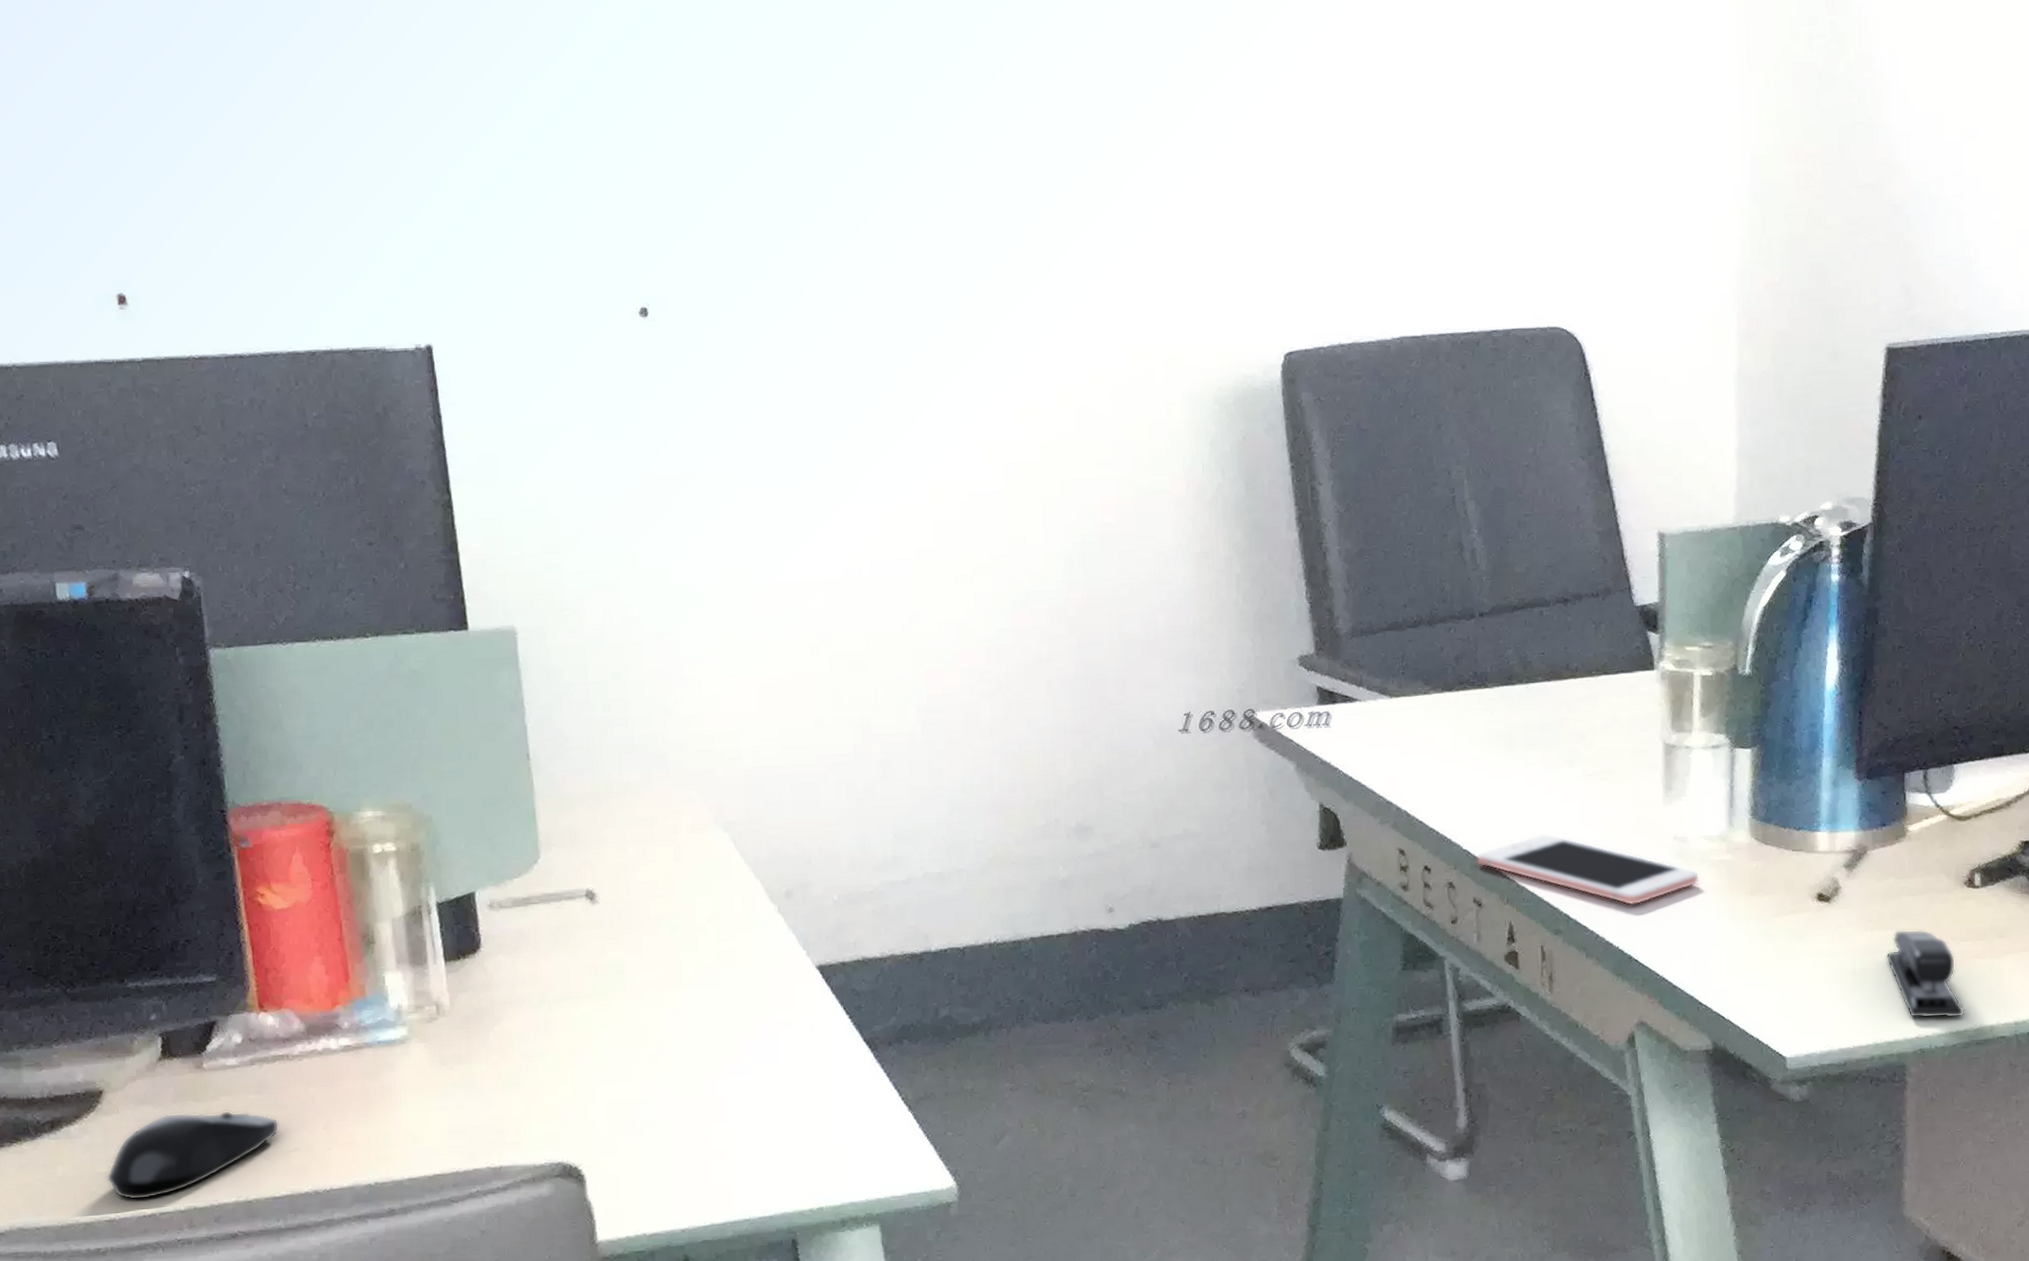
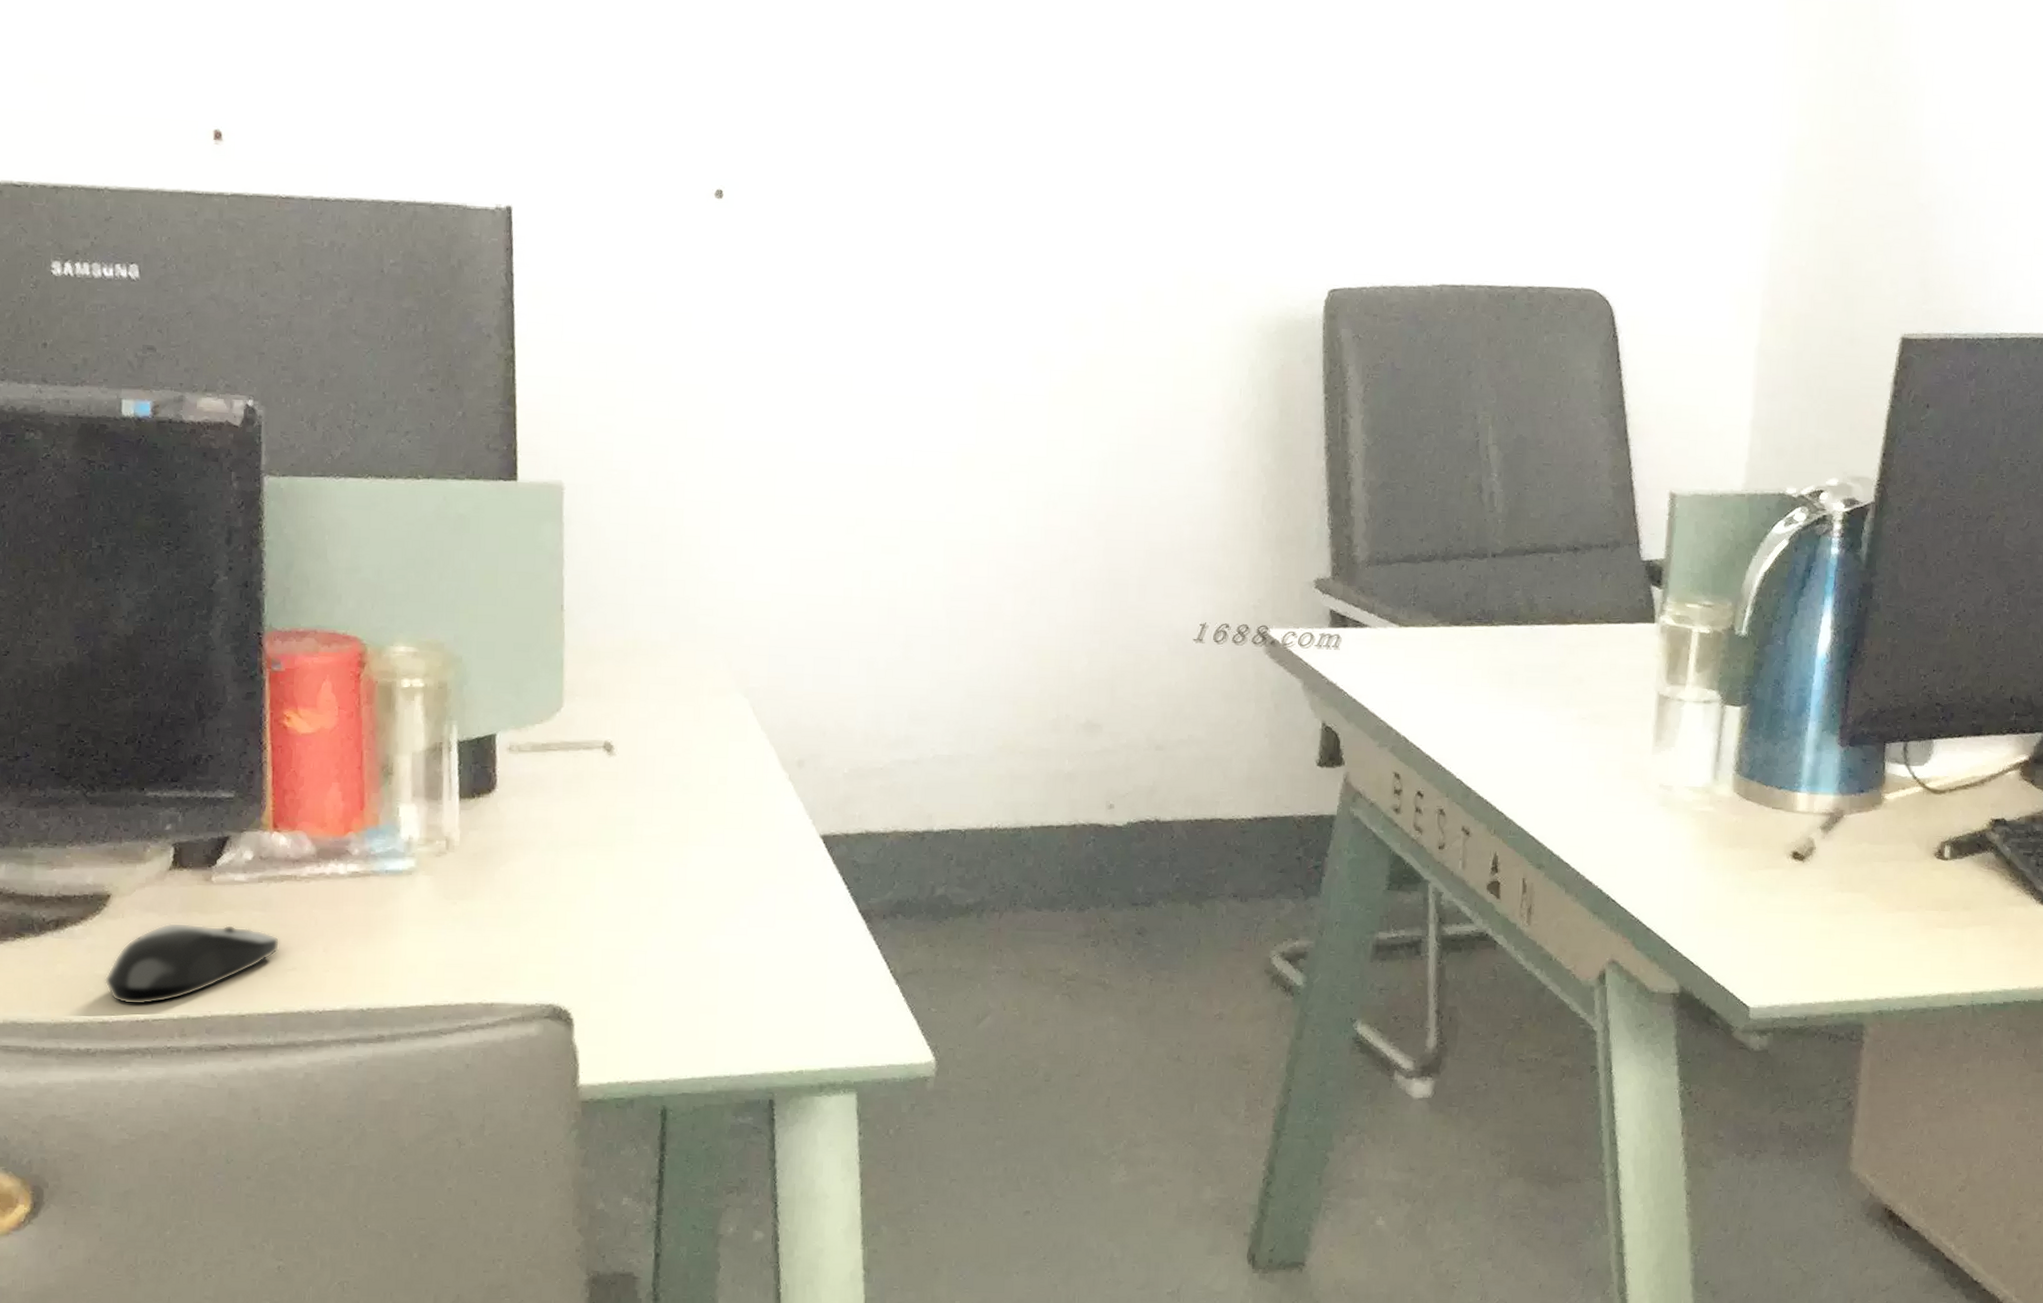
cell phone: present [1476,833,1700,906] -> none [1468,770,1682,848]
stapler: present [1886,929,1965,1019] -> none [1853,893,1925,984]

